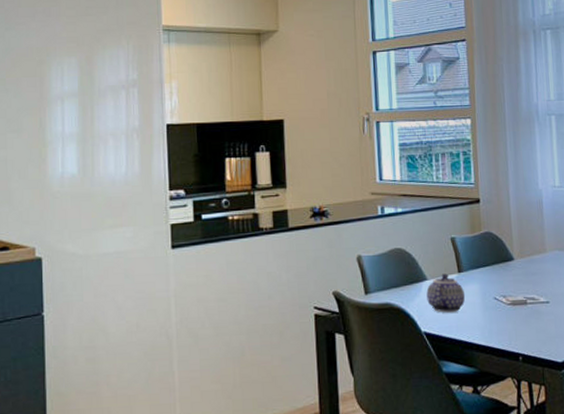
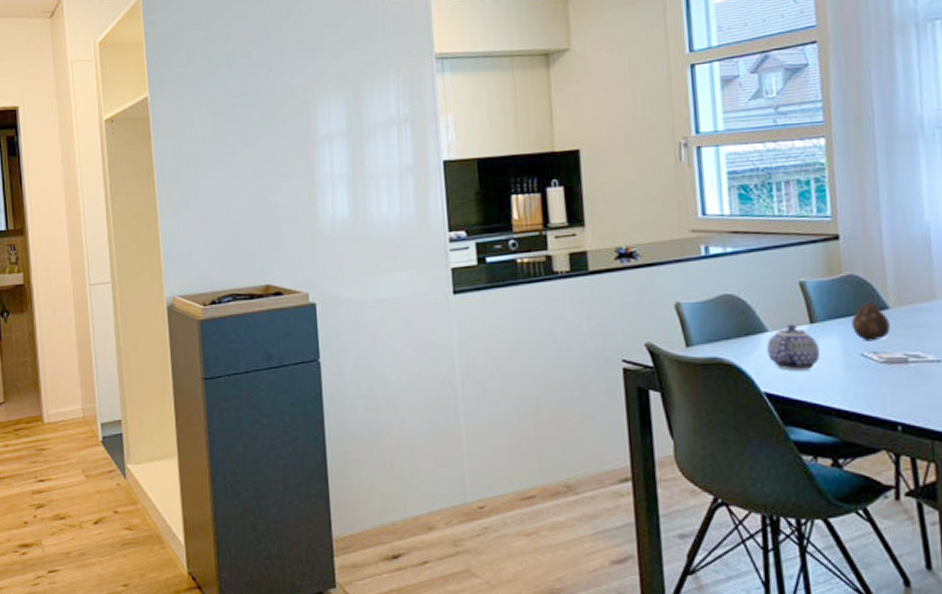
fruit: none [488,253,515,287] -> present [851,300,891,342]

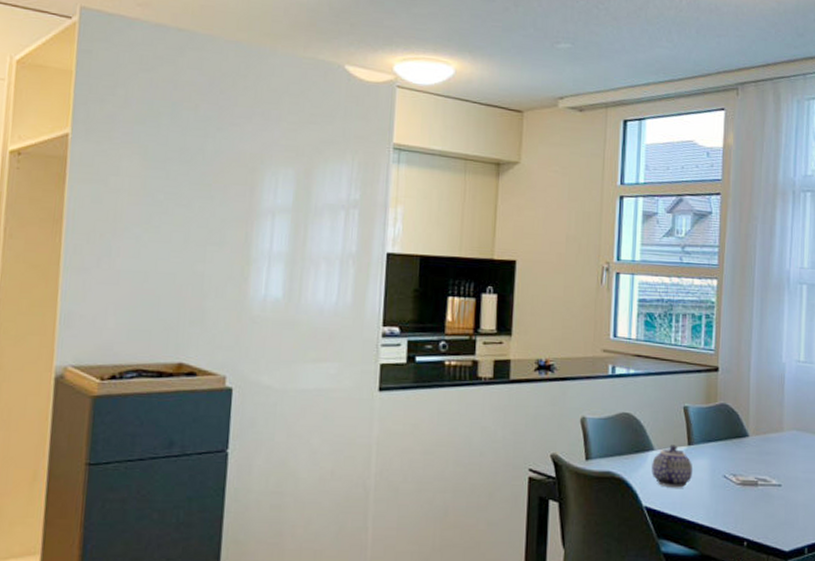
fruit: present [851,300,891,342] -> none [720,428,748,465]

